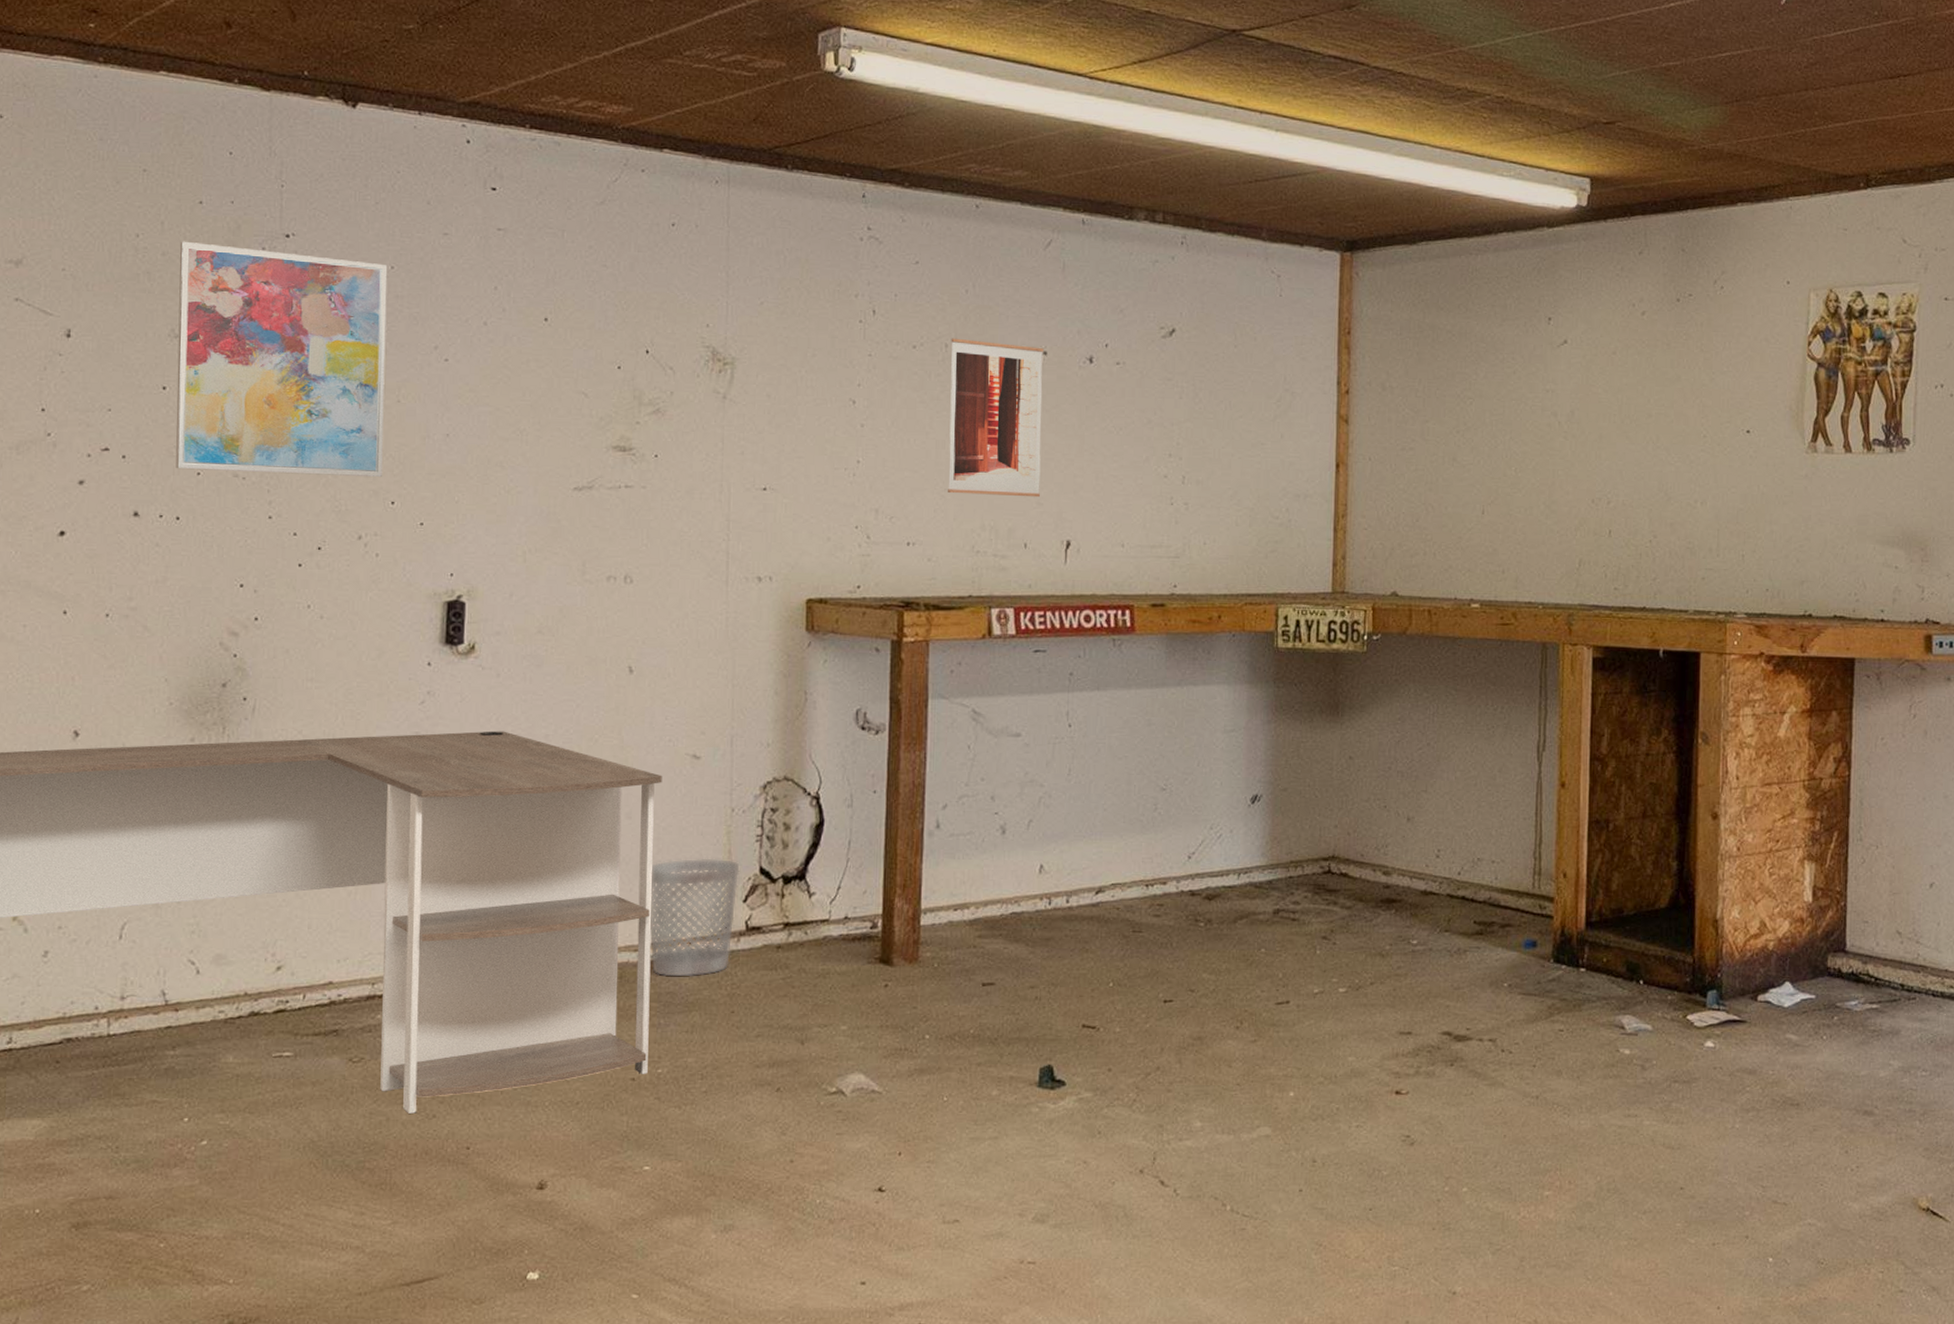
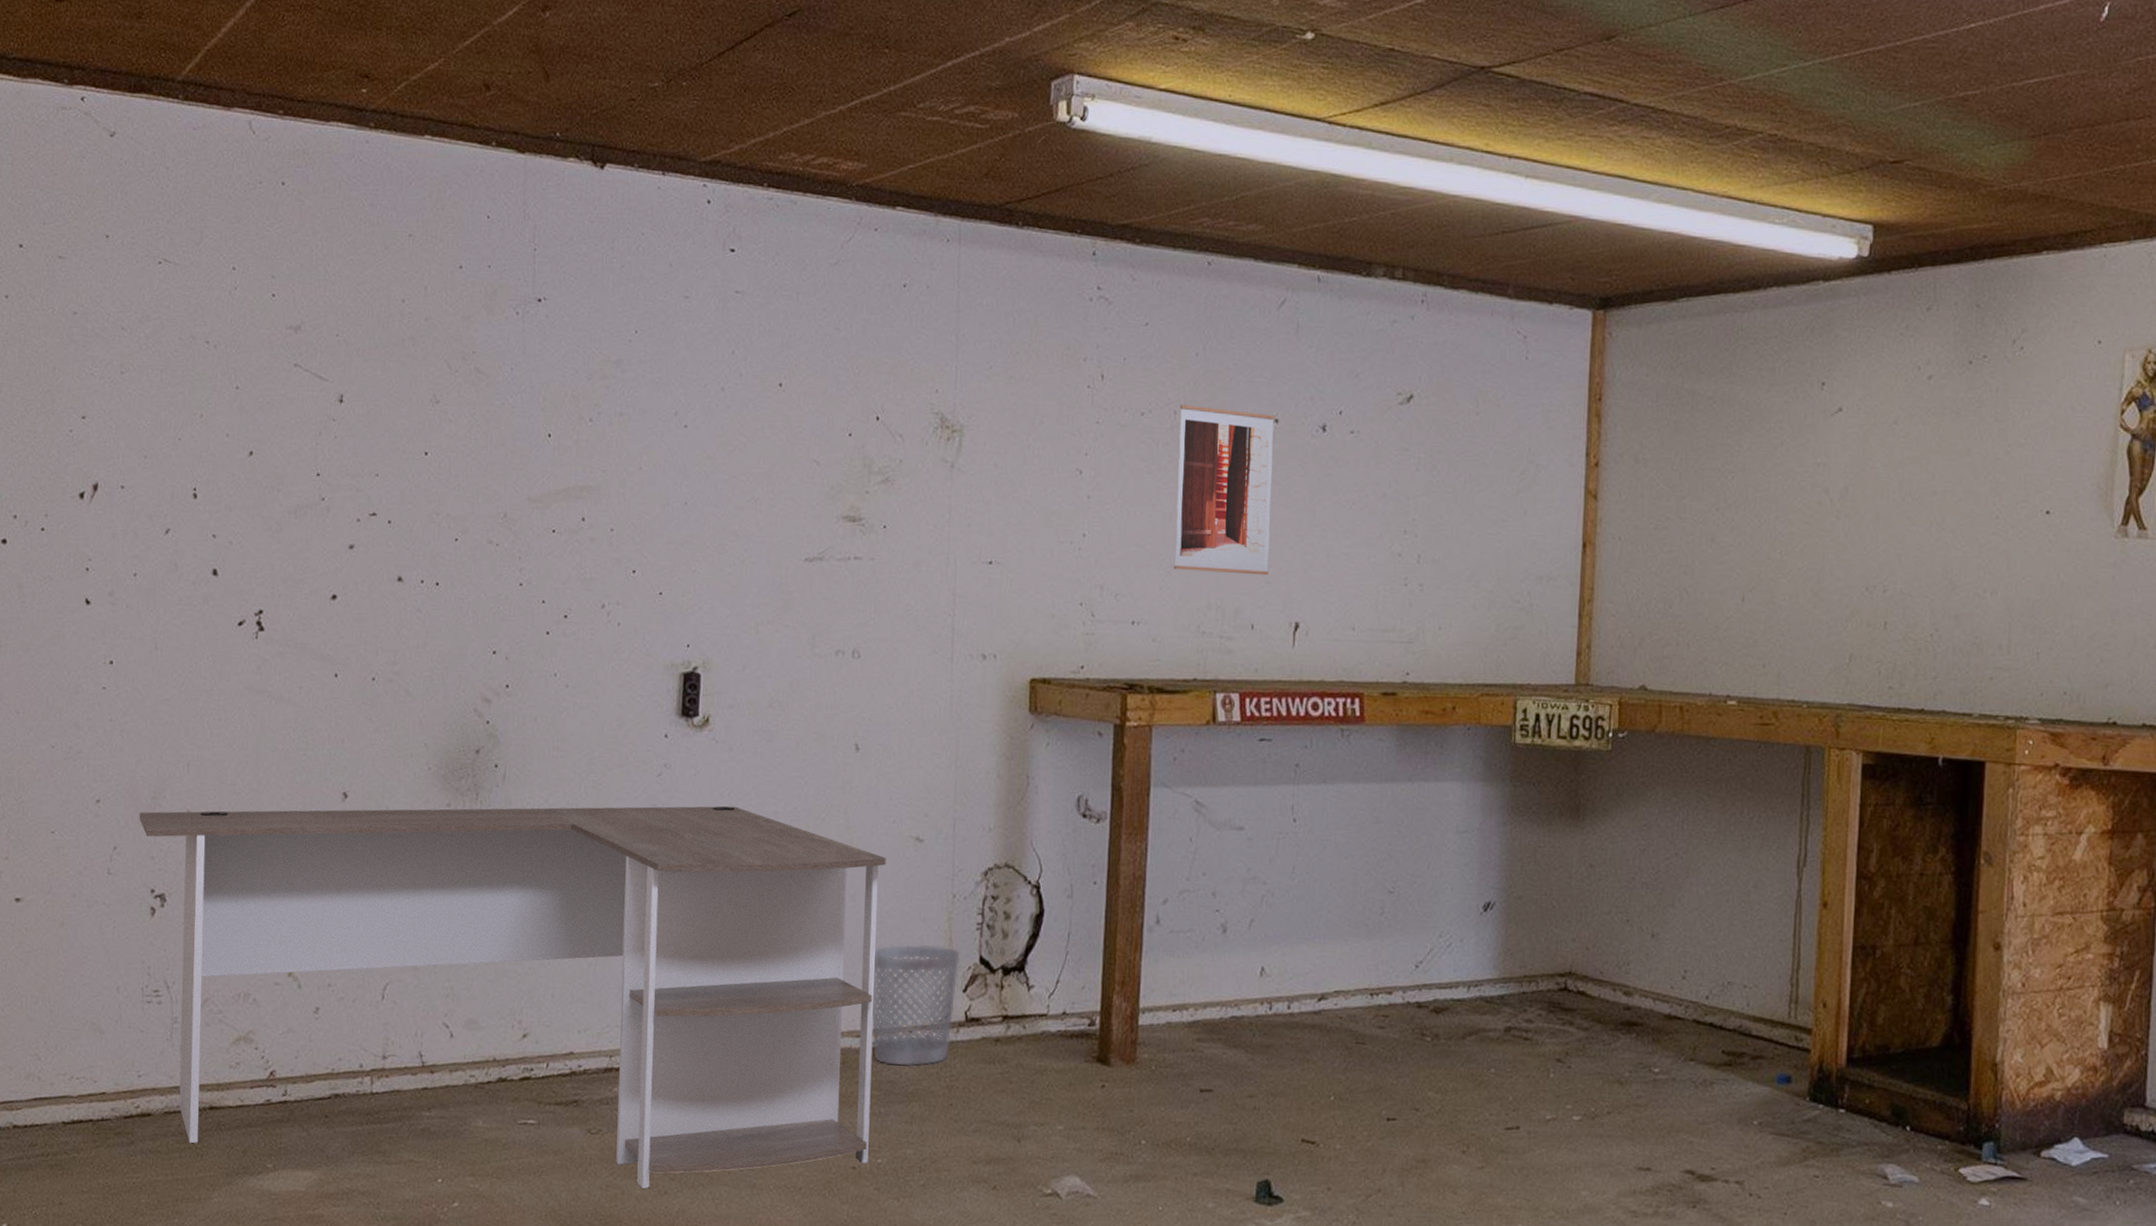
wall art: present [176,241,388,478] -> none [436,306,632,546]

